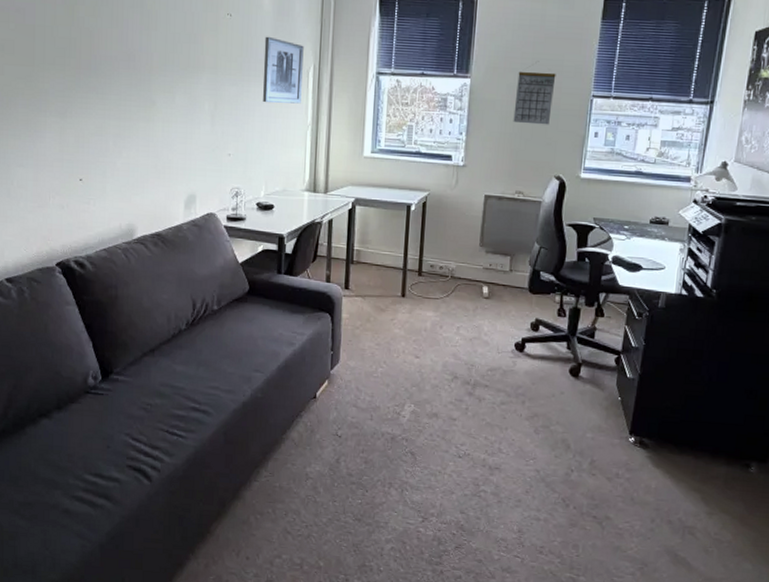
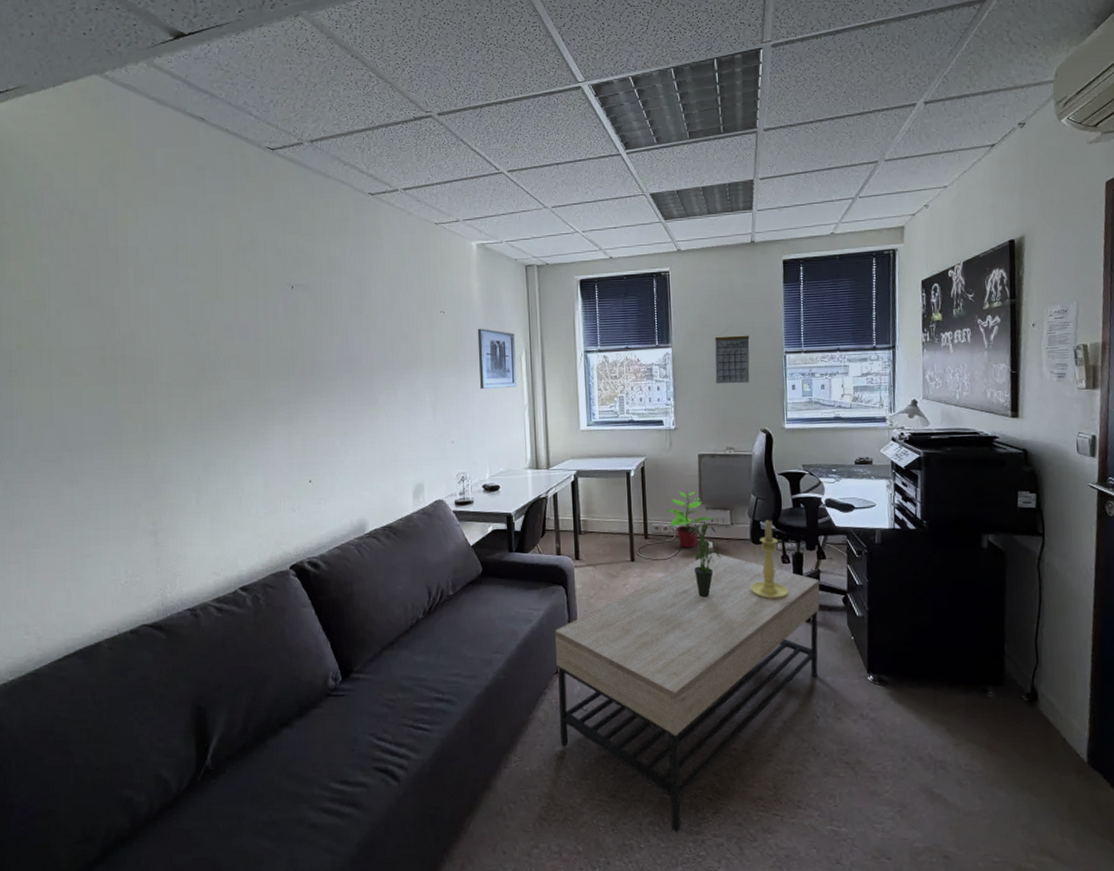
coffee table: none [311,297,594,562] -> present [554,553,820,833]
potted plant: none [443,231,492,290] -> present [665,490,714,548]
potted plant: none [465,264,496,342] -> present [689,520,722,598]
candle holder: none [520,270,561,351] -> present [750,519,789,599]

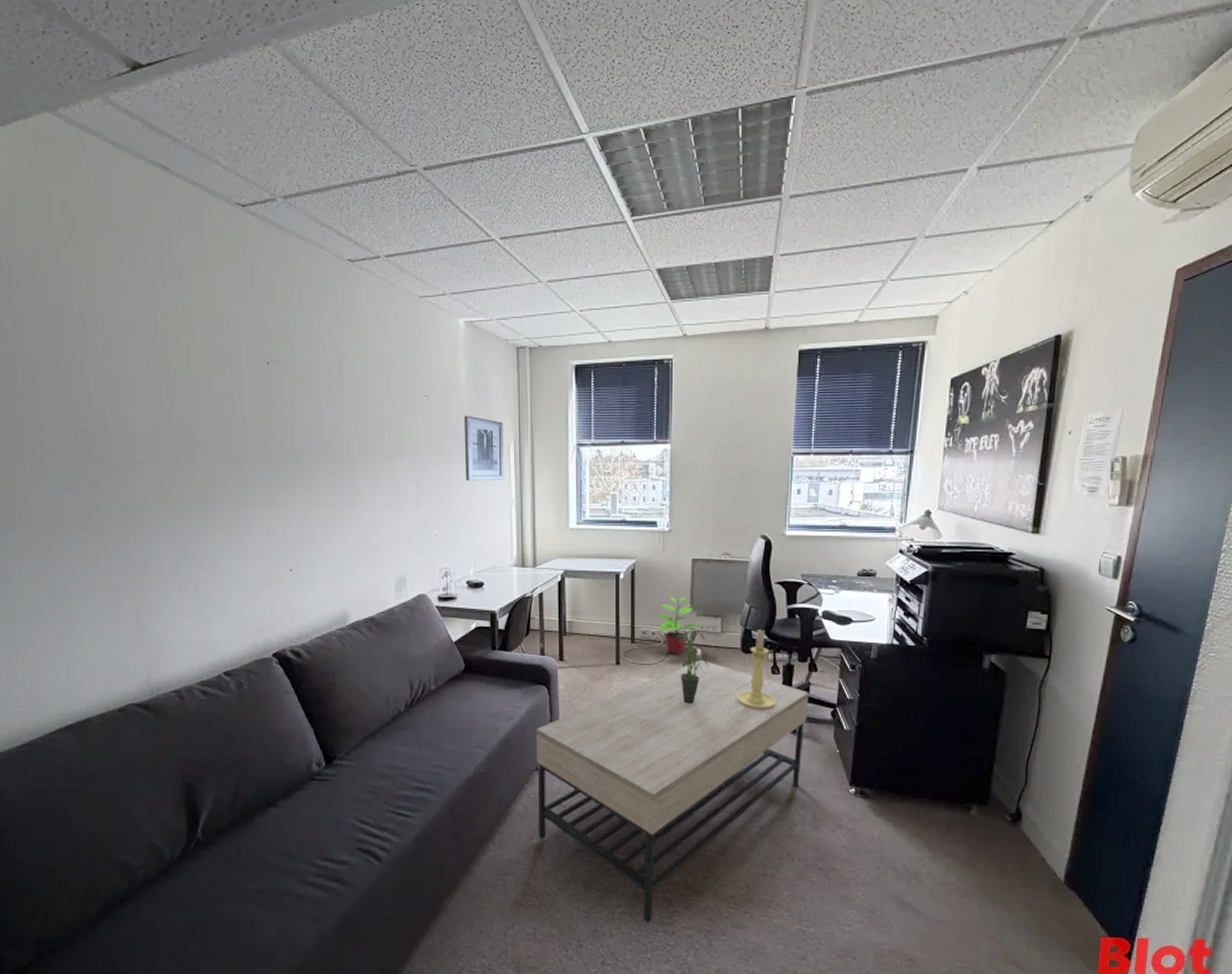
calendar: present [715,327,750,384] -> none [715,423,755,485]

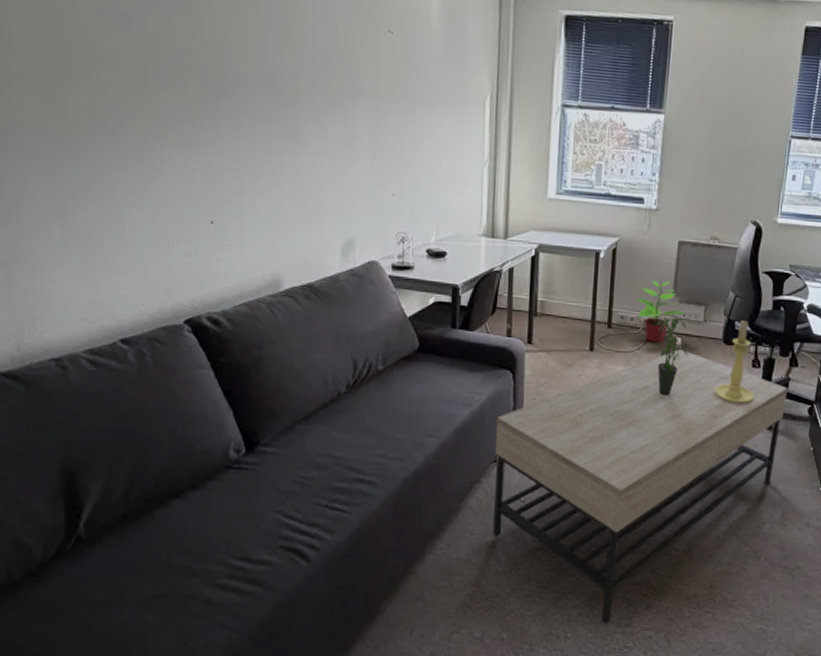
wall art: present [463,415,504,482] -> none [431,59,479,138]

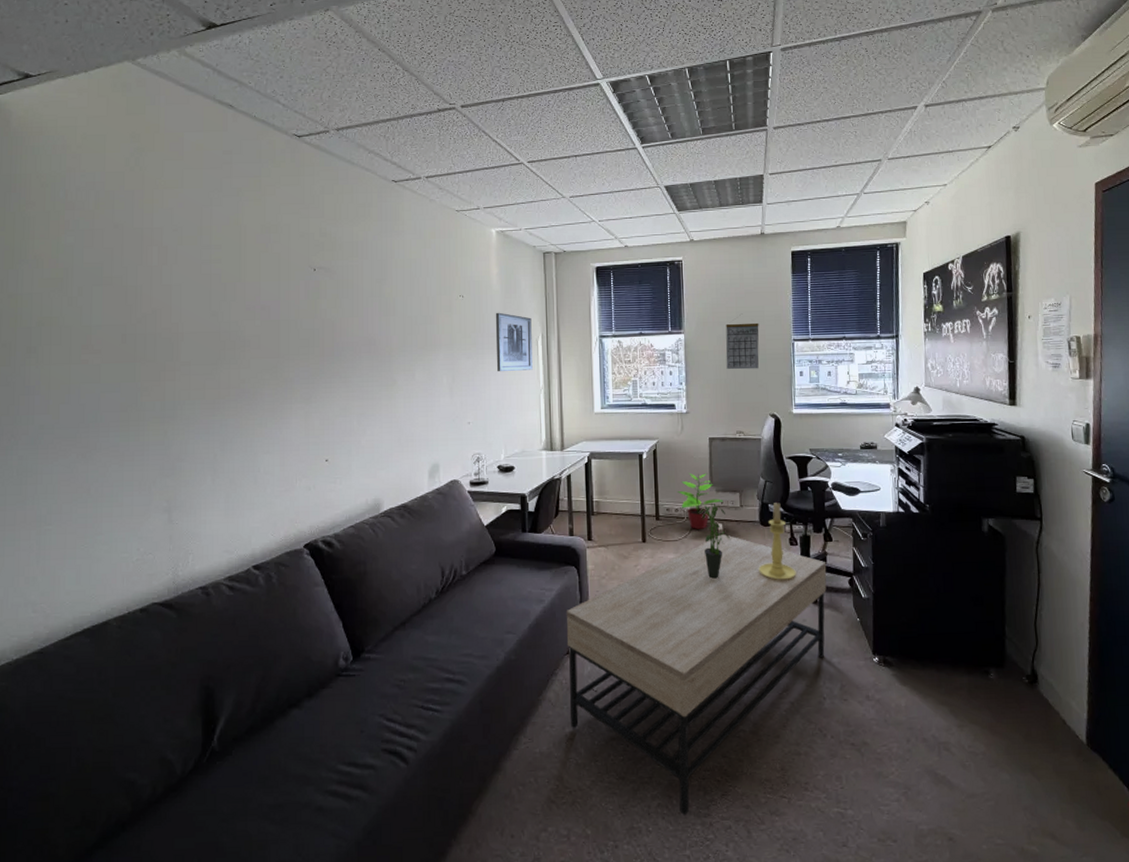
wall art: none [431,59,479,138] -> present [495,312,533,372]
calendar: none [709,98,754,167] -> present [726,315,759,370]

